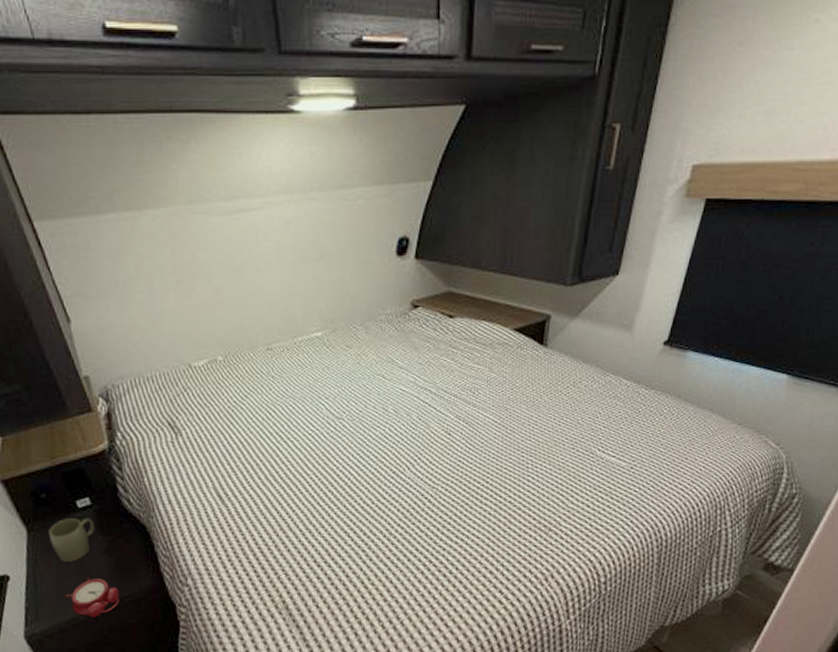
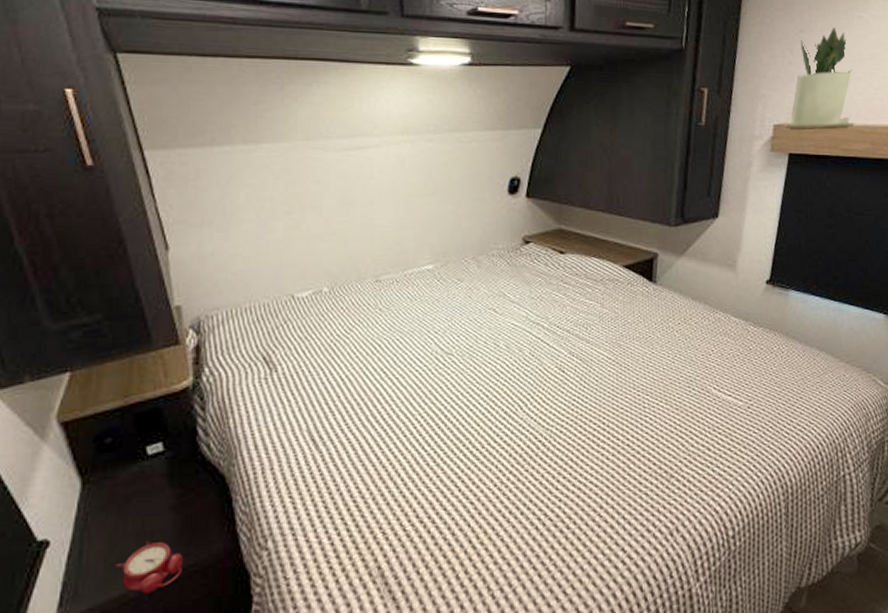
mug: present [49,518,95,562] -> none [108,466,165,522]
planter: none [706,36,797,170] -> present [785,27,856,130]

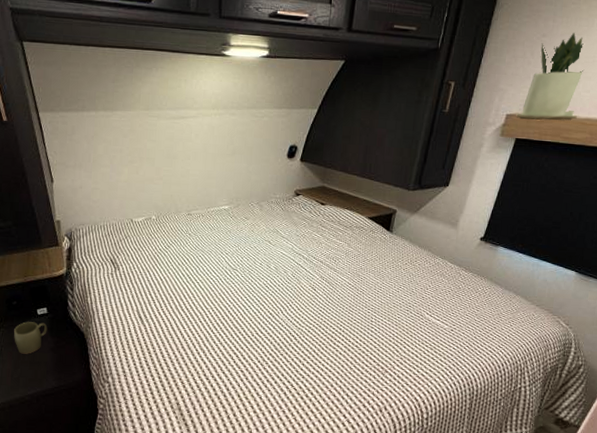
mug: none [108,466,165,522] -> present [14,322,48,354]
alarm clock: present [115,541,184,594] -> none [17,368,58,399]

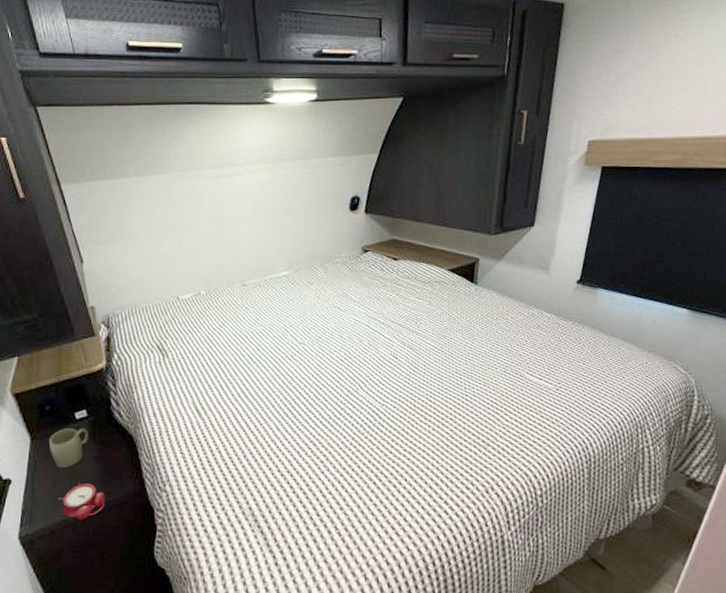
alarm clock: none [17,368,58,399] -> present [57,483,106,520]
planter: present [516,33,584,121] -> none [599,47,668,144]

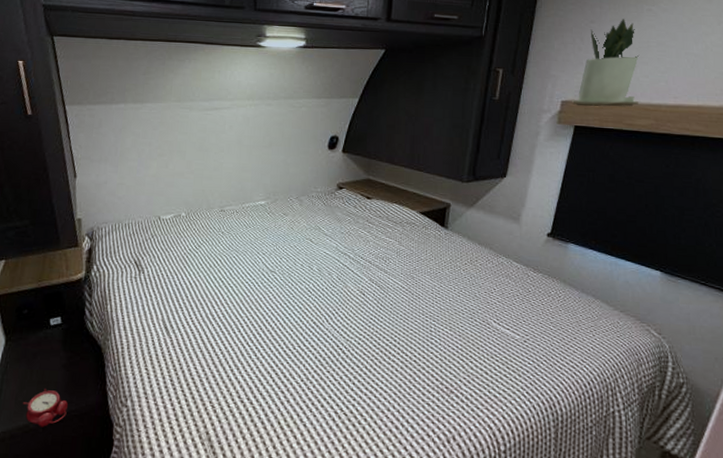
mug: present [49,428,89,468] -> none [21,333,61,372]
planter: none [599,47,668,144] -> present [572,19,641,107]

